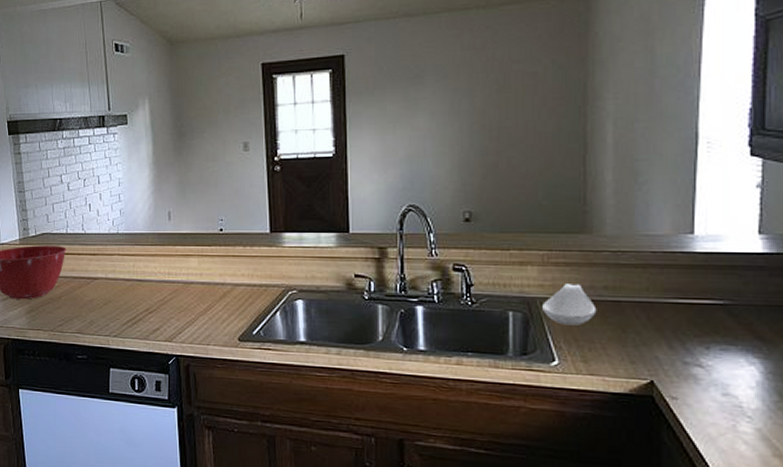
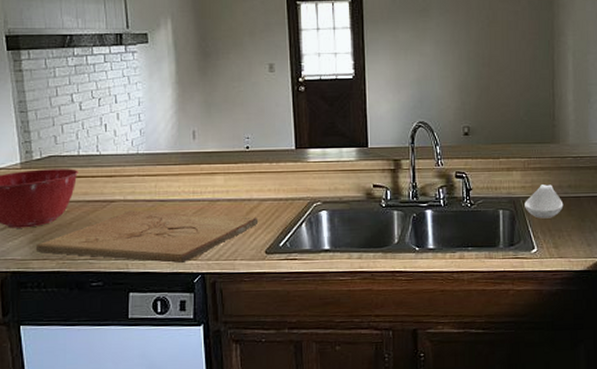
cutting board: none [32,288,232,344] -> present [37,210,259,264]

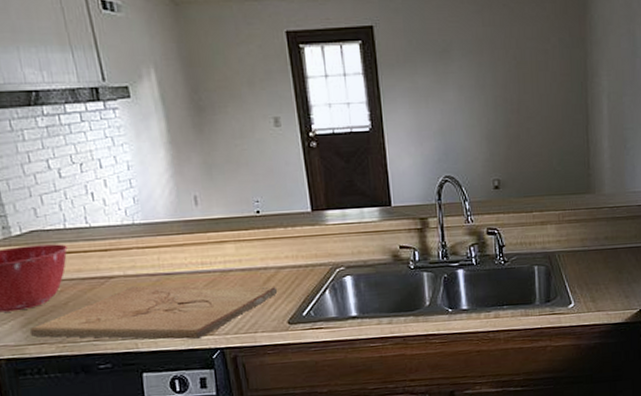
spoon rest: present [524,184,564,219] -> none [560,237,601,273]

